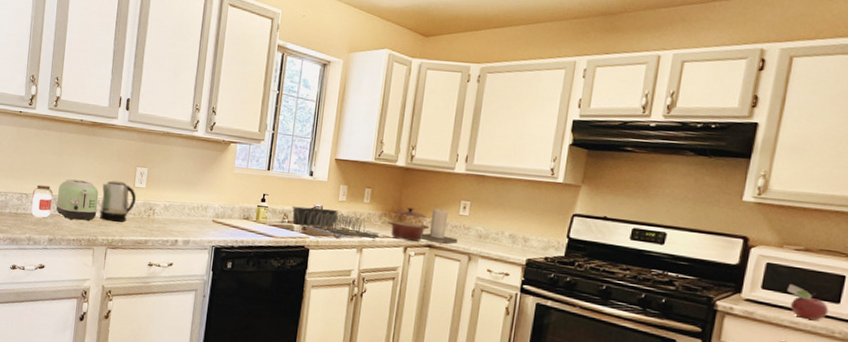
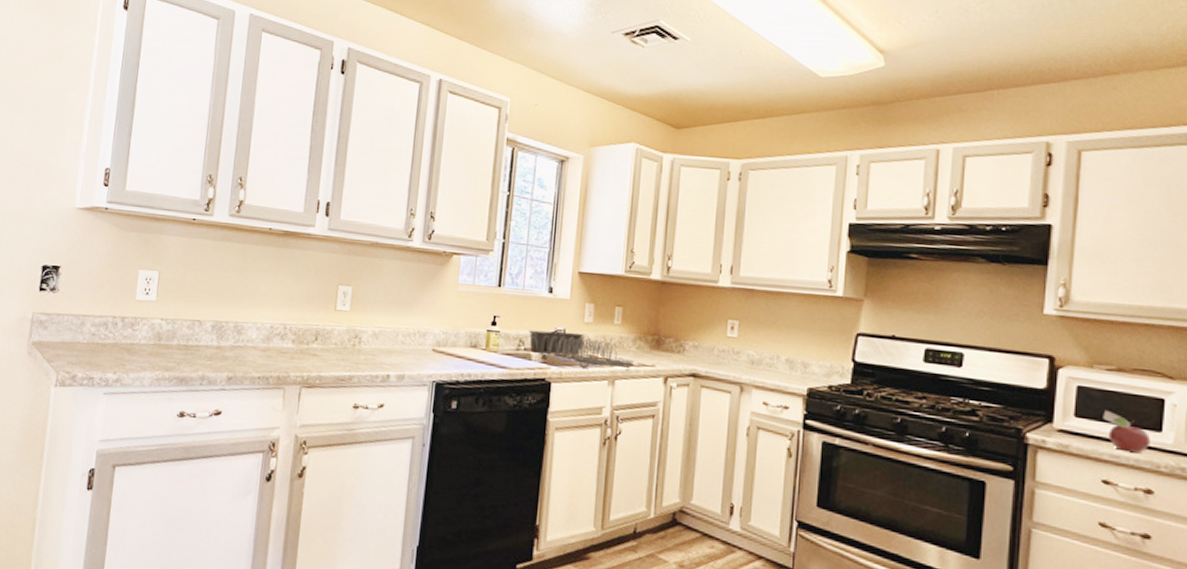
jar: present [31,185,54,218] -> none [206,309,234,351]
toaster: present [55,179,99,222] -> none [236,301,292,354]
kettle: present [99,180,137,222] -> none [291,302,339,354]
saucepan: present [387,207,430,241] -> none [642,329,693,370]
paper towel roll: present [422,208,458,244] -> none [684,329,727,373]

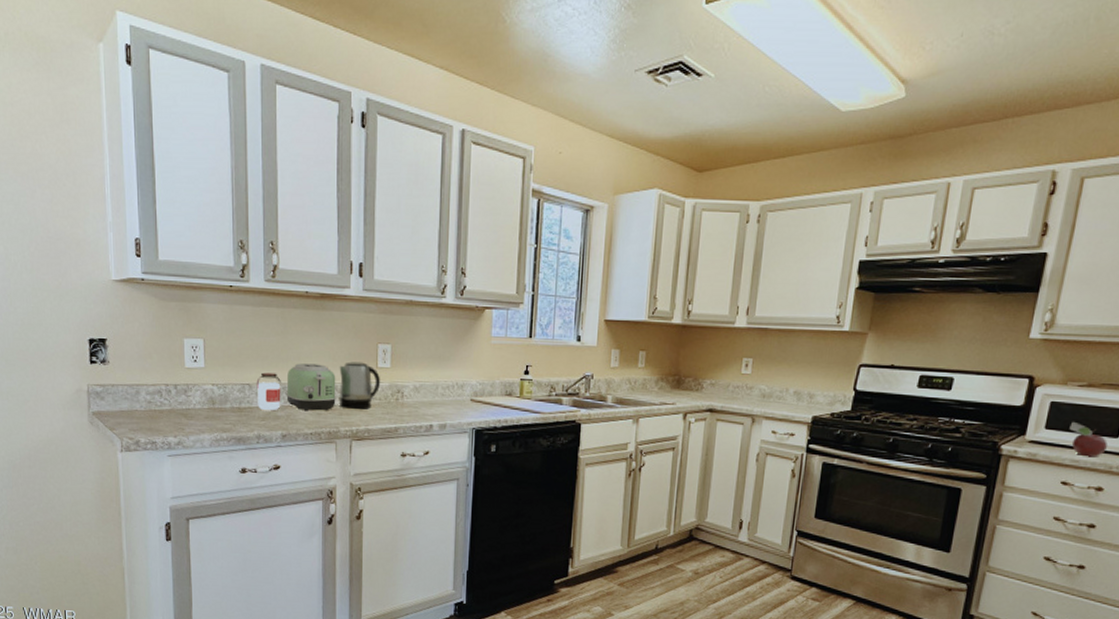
jar: none [206,309,234,351] -> present [256,372,282,411]
toaster: none [236,301,292,354] -> present [286,363,336,412]
kettle: none [291,302,339,354] -> present [339,361,381,409]
dish rack: present [528,329,633,369] -> none [559,376,656,409]

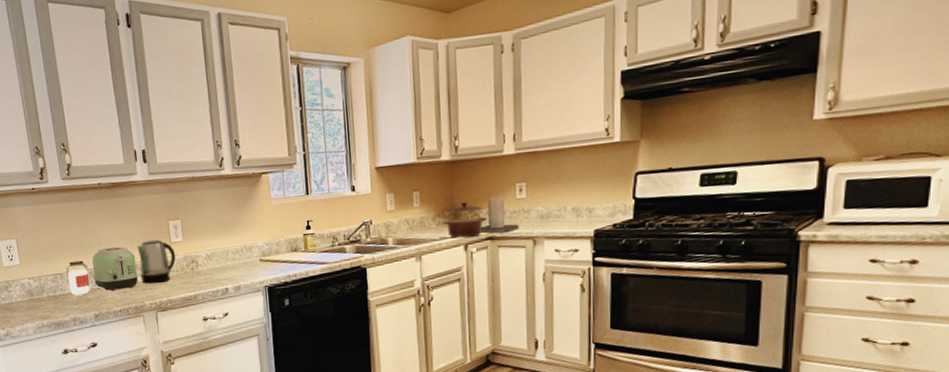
saucepan: none [664,369,710,406] -> present [441,202,488,238]
paper towel roll: none [702,368,740,407] -> present [481,196,519,234]
fruit: present [1069,421,1108,457] -> none [871,196,916,232]

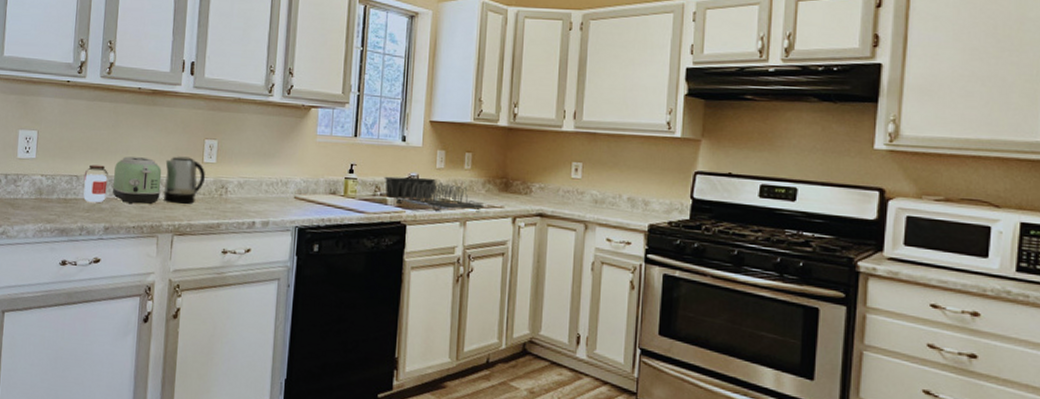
dish rack: none [339,221,436,251] -> present [384,176,483,211]
saucepan: present [441,202,488,238] -> none [491,172,539,210]
paper towel roll: present [481,196,519,234] -> none [531,171,571,212]

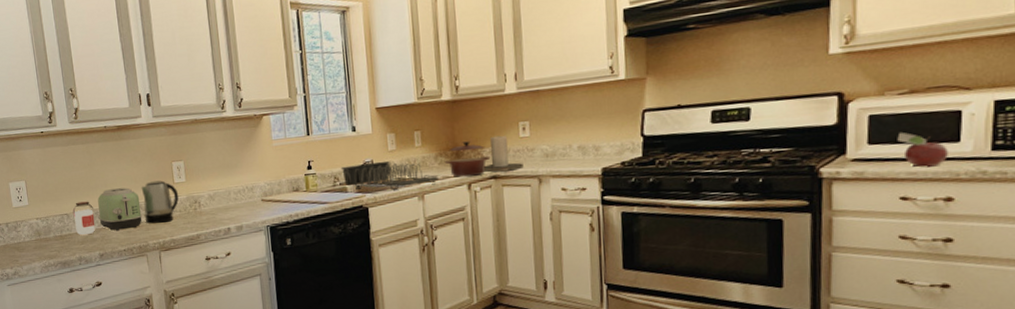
saucepan: none [491,172,539,210] -> present [444,141,491,177]
paper towel roll: none [531,171,571,212] -> present [484,135,524,173]
fruit: none [931,238,976,279] -> present [897,131,948,168]

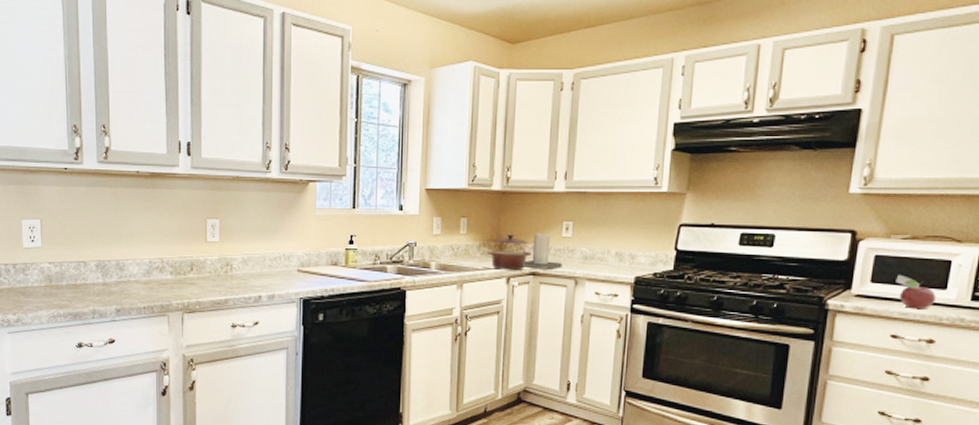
jar: present [72,201,95,236] -> none [91,250,116,287]
toaster: present [97,187,142,231] -> none [120,240,167,286]
kettle: present [141,180,179,224] -> none [170,237,211,282]
dish rack: present [340,161,438,190] -> none [383,244,479,275]

